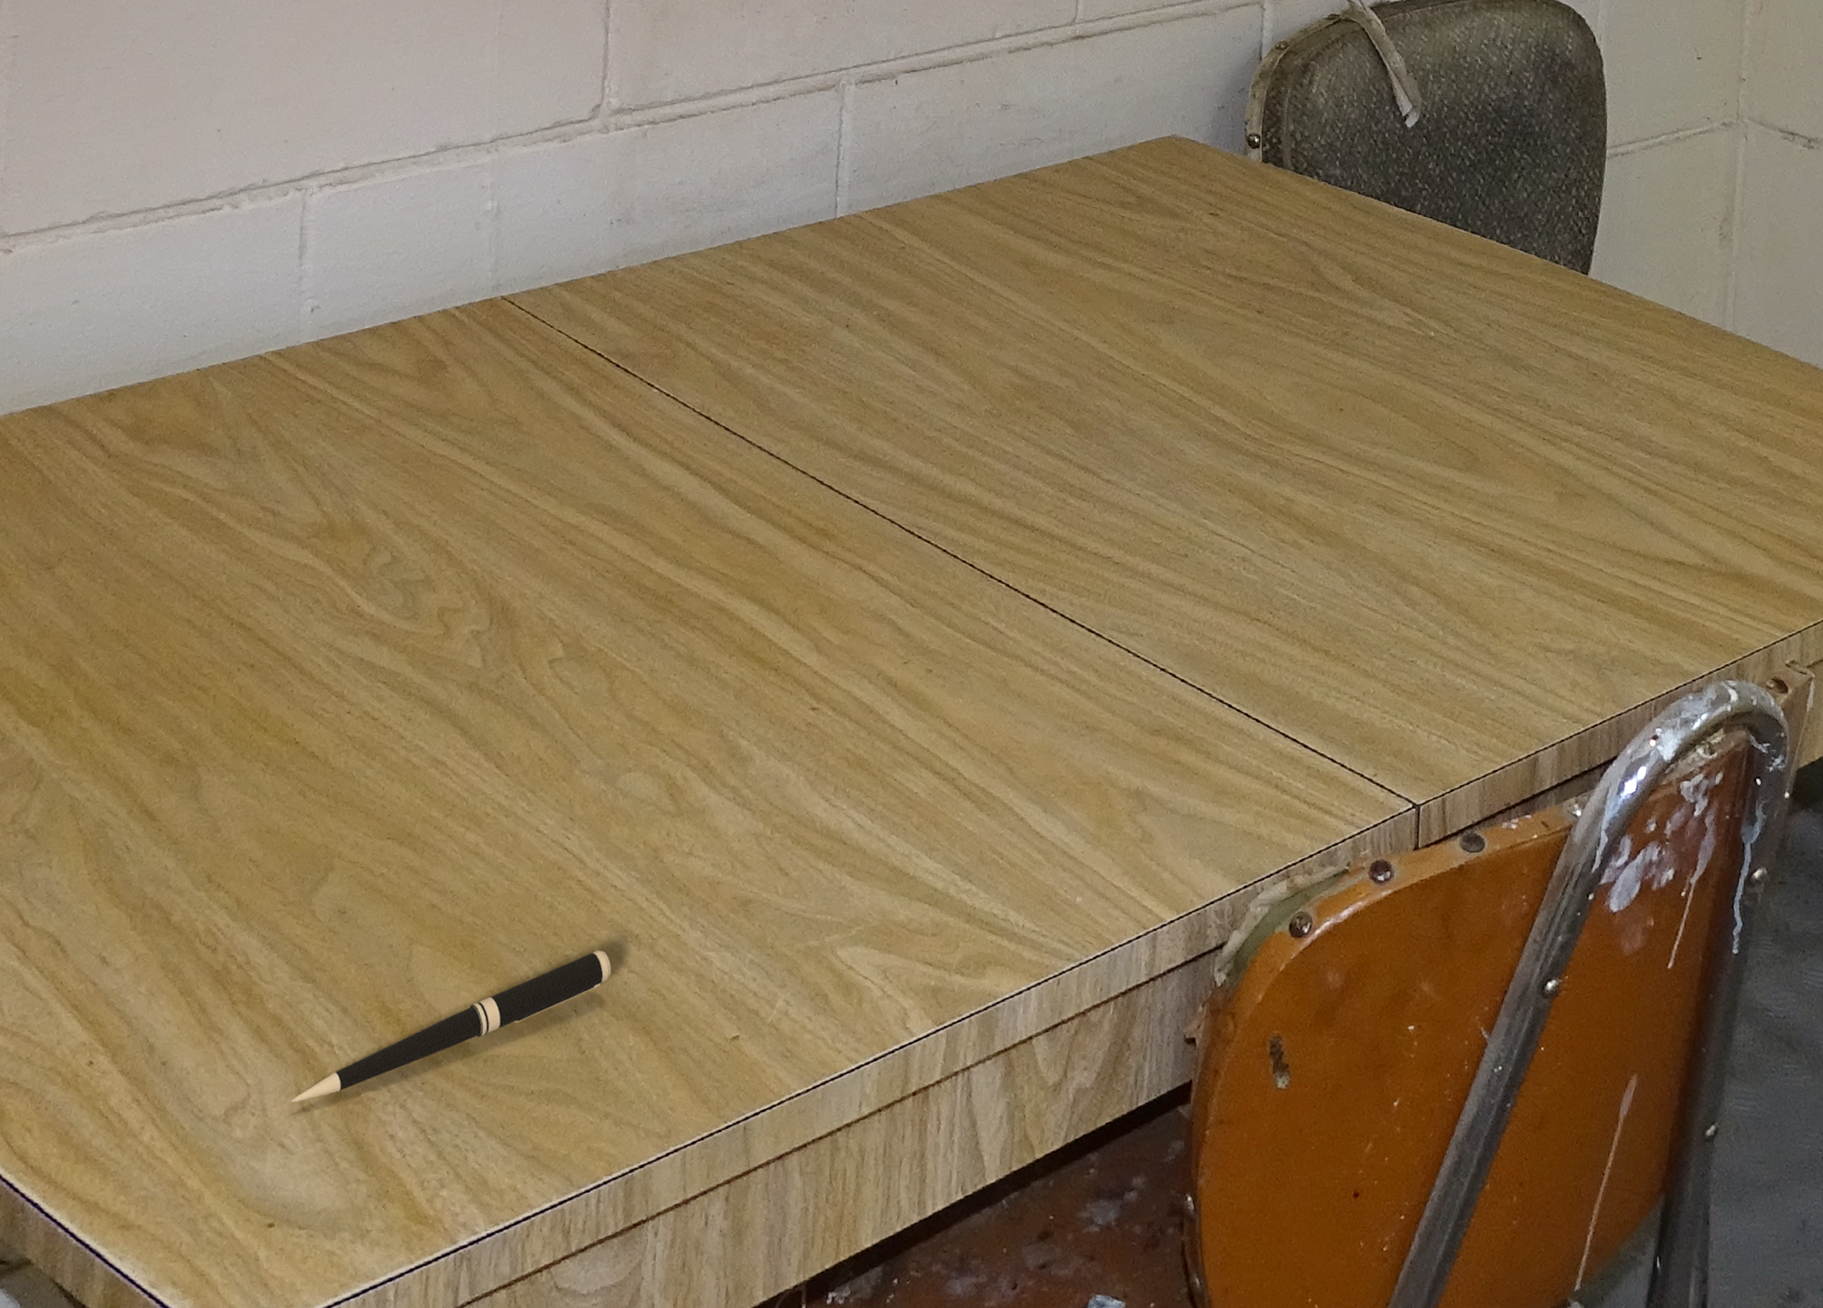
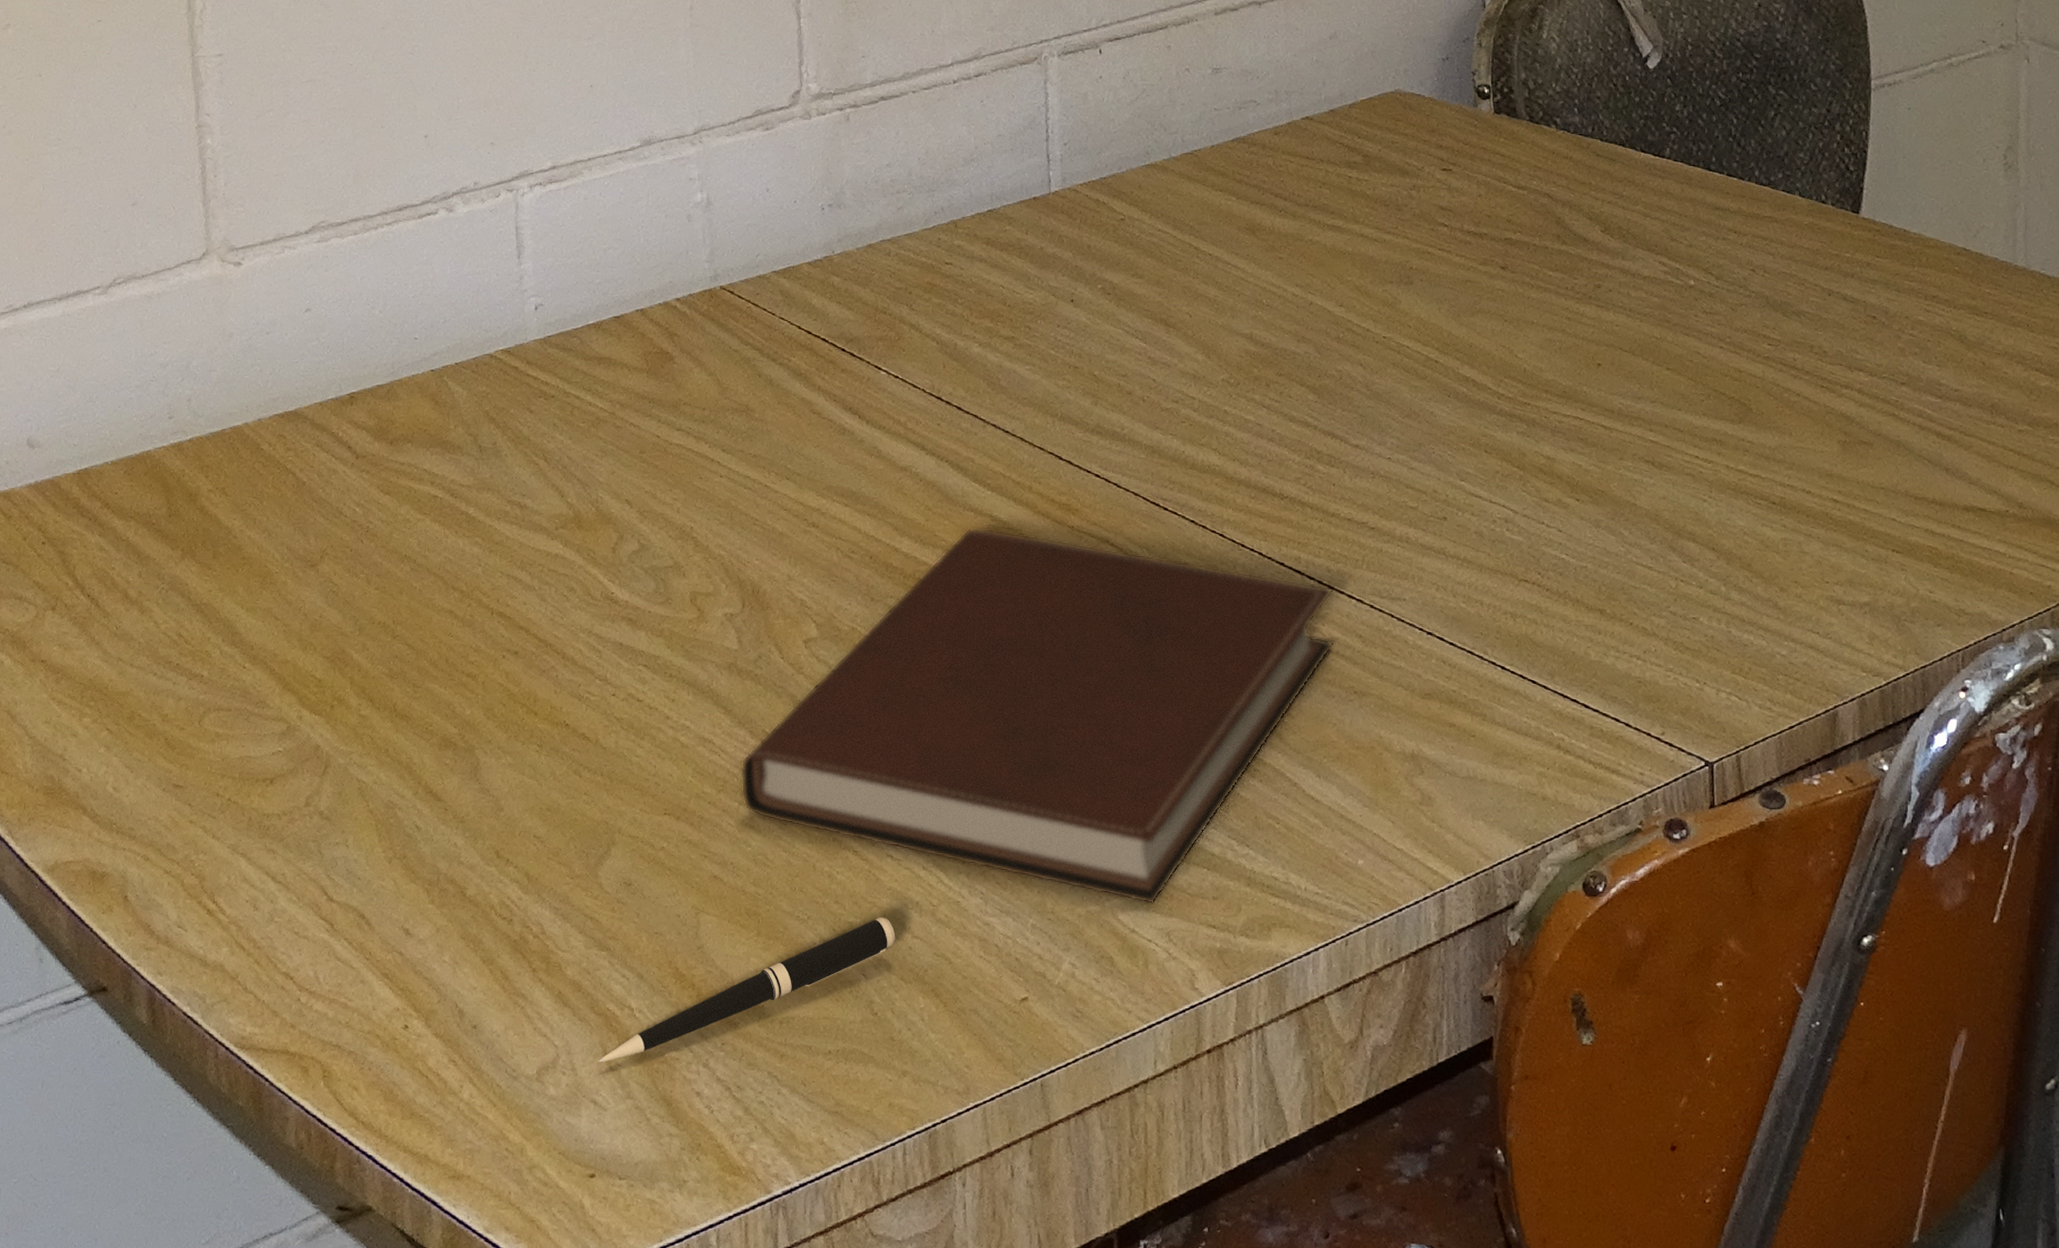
notebook: none [469,550,1074,941] -> present [740,527,1334,905]

